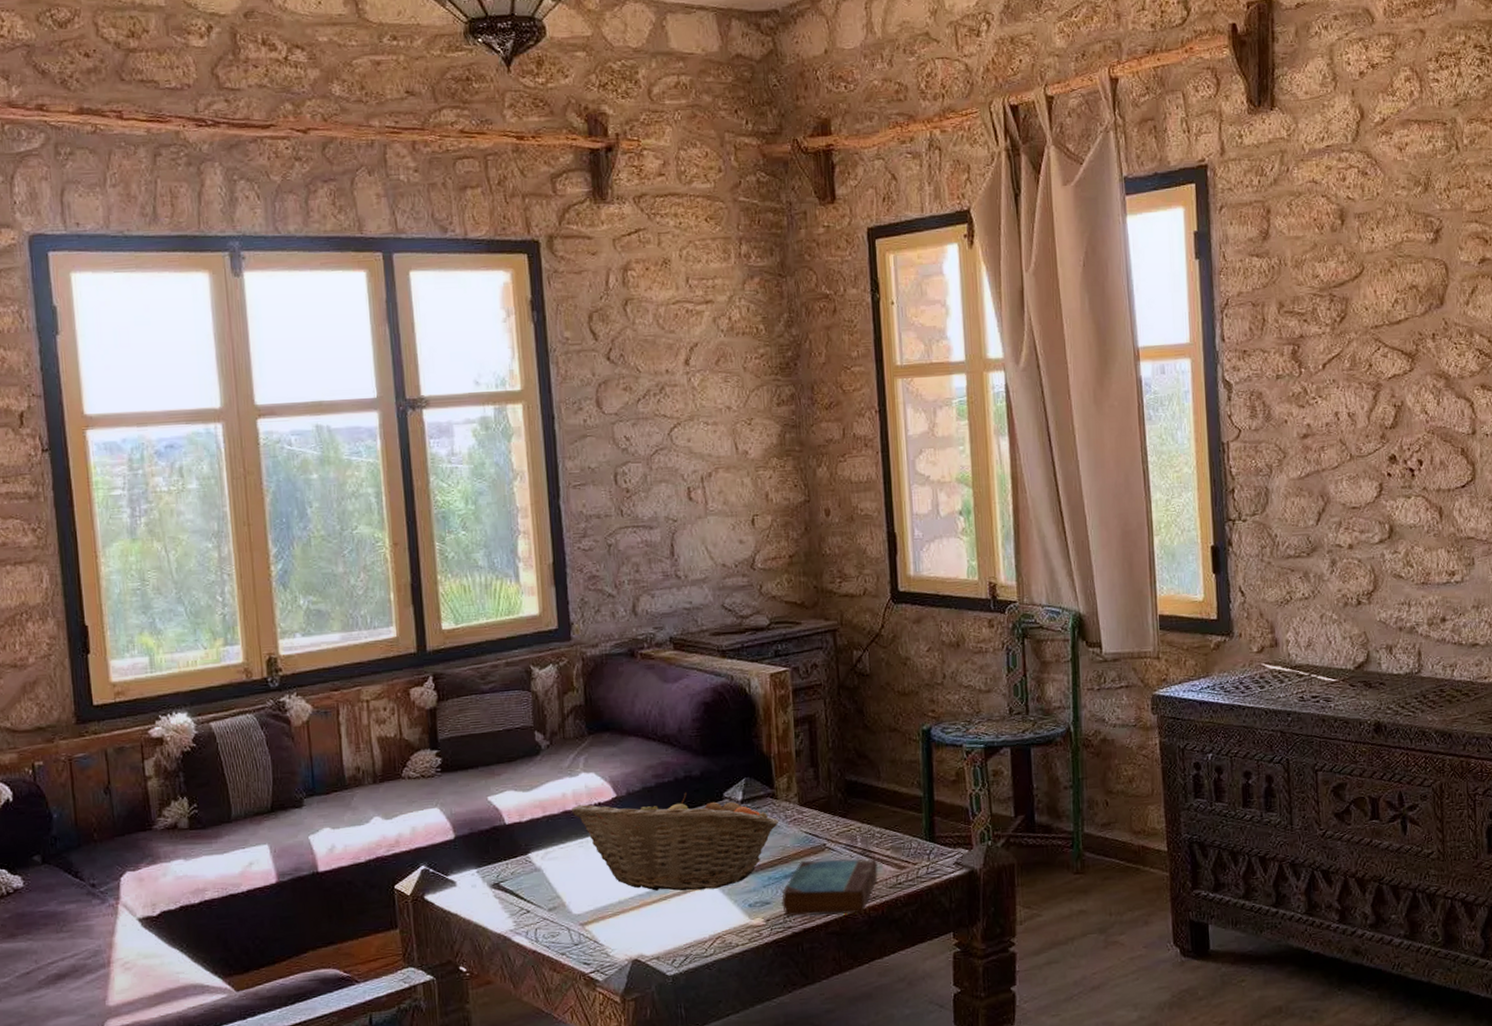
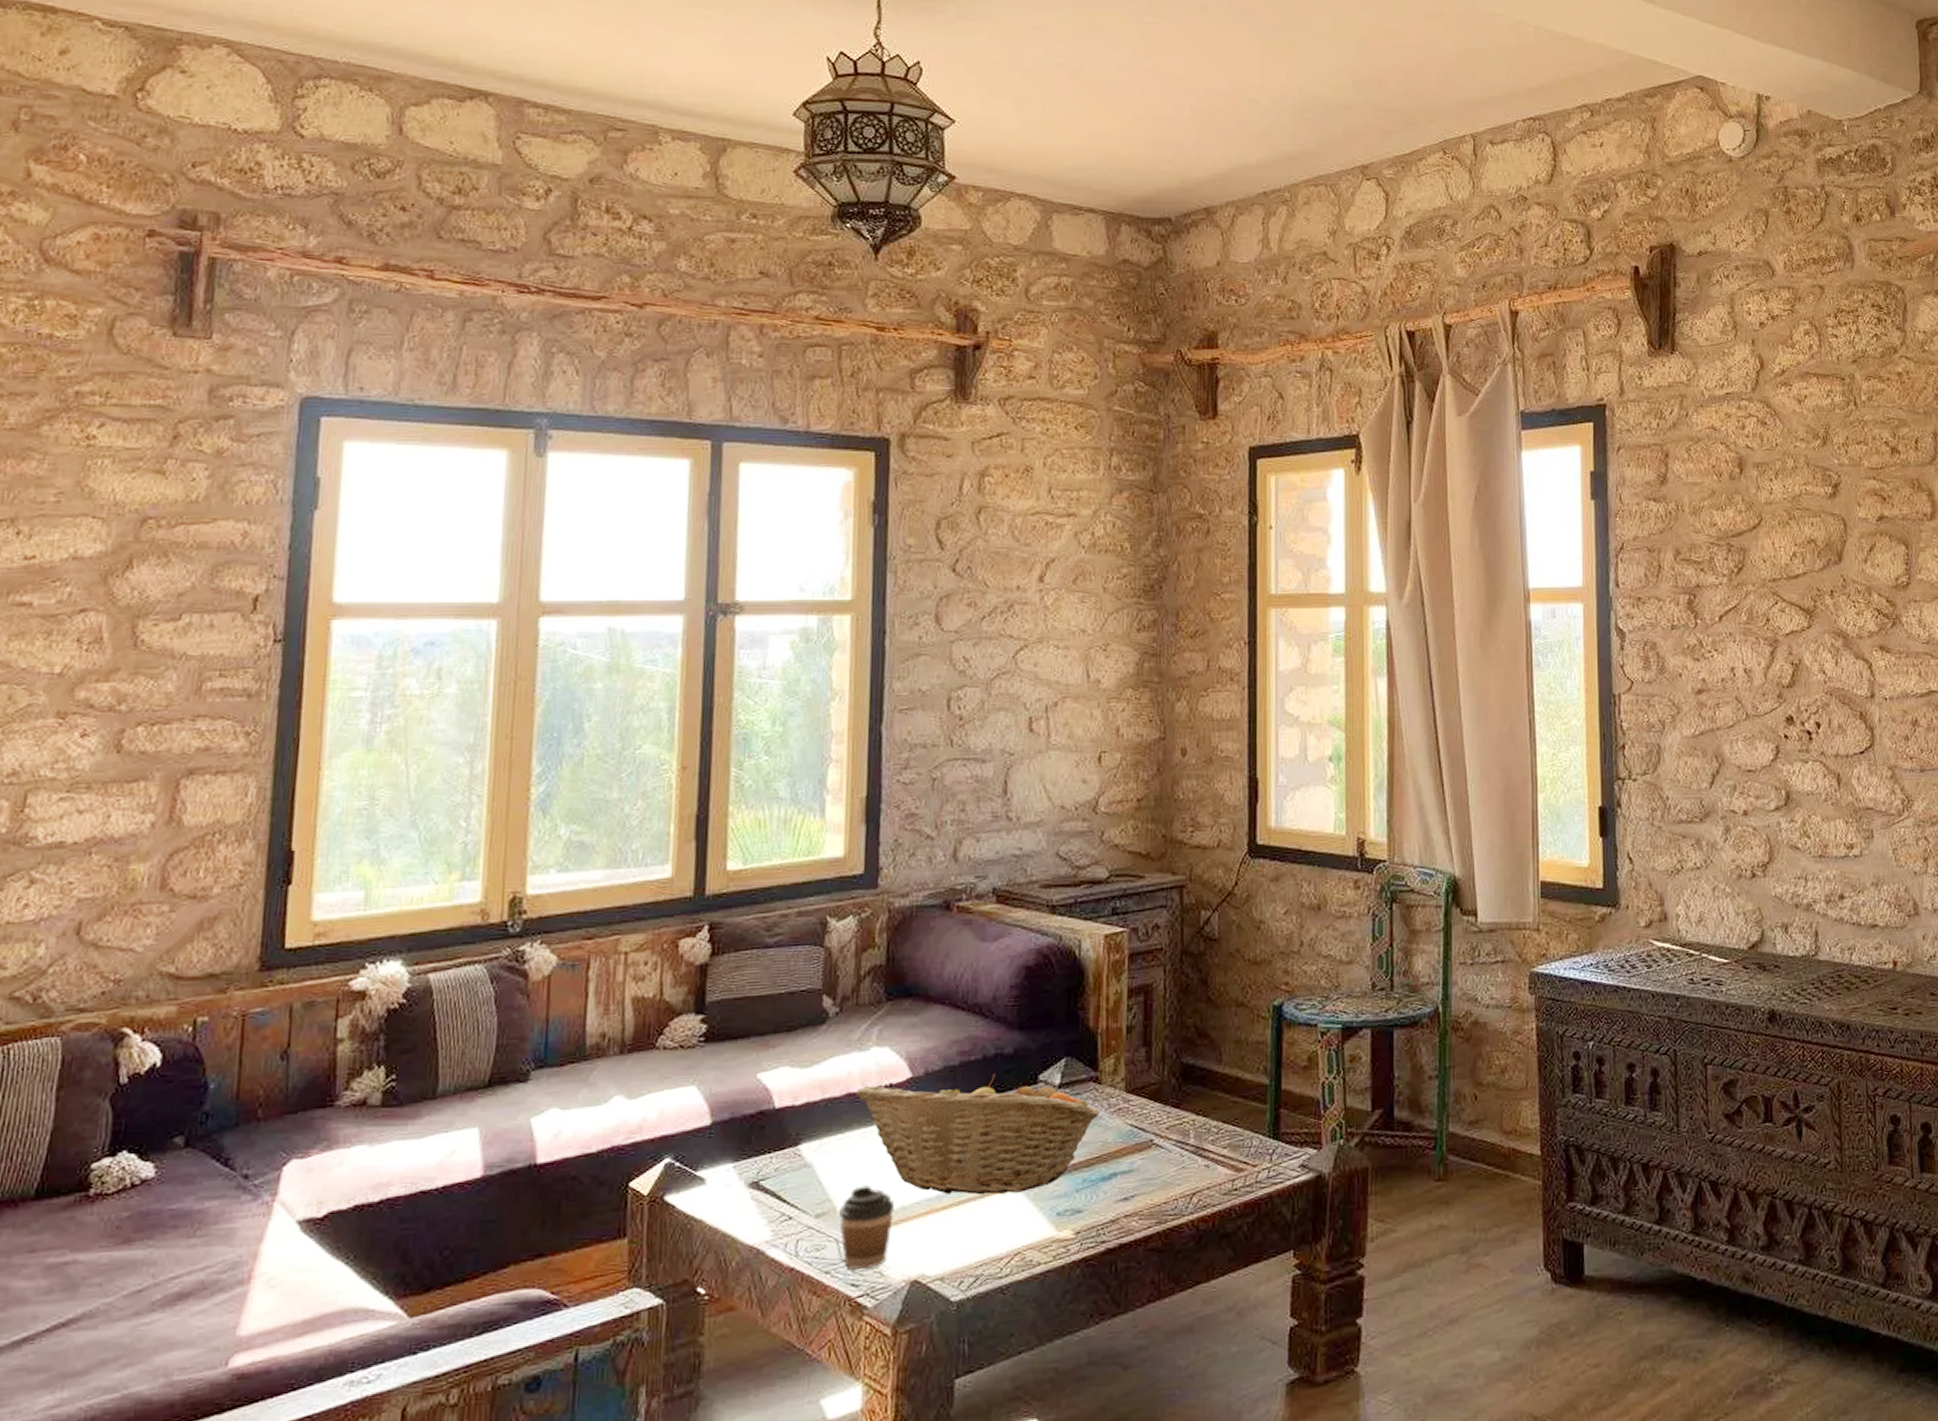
coffee cup: none [567,885,613,951] -> present [838,1185,895,1270]
book: present [782,858,878,916] -> none [1096,1158,1211,1229]

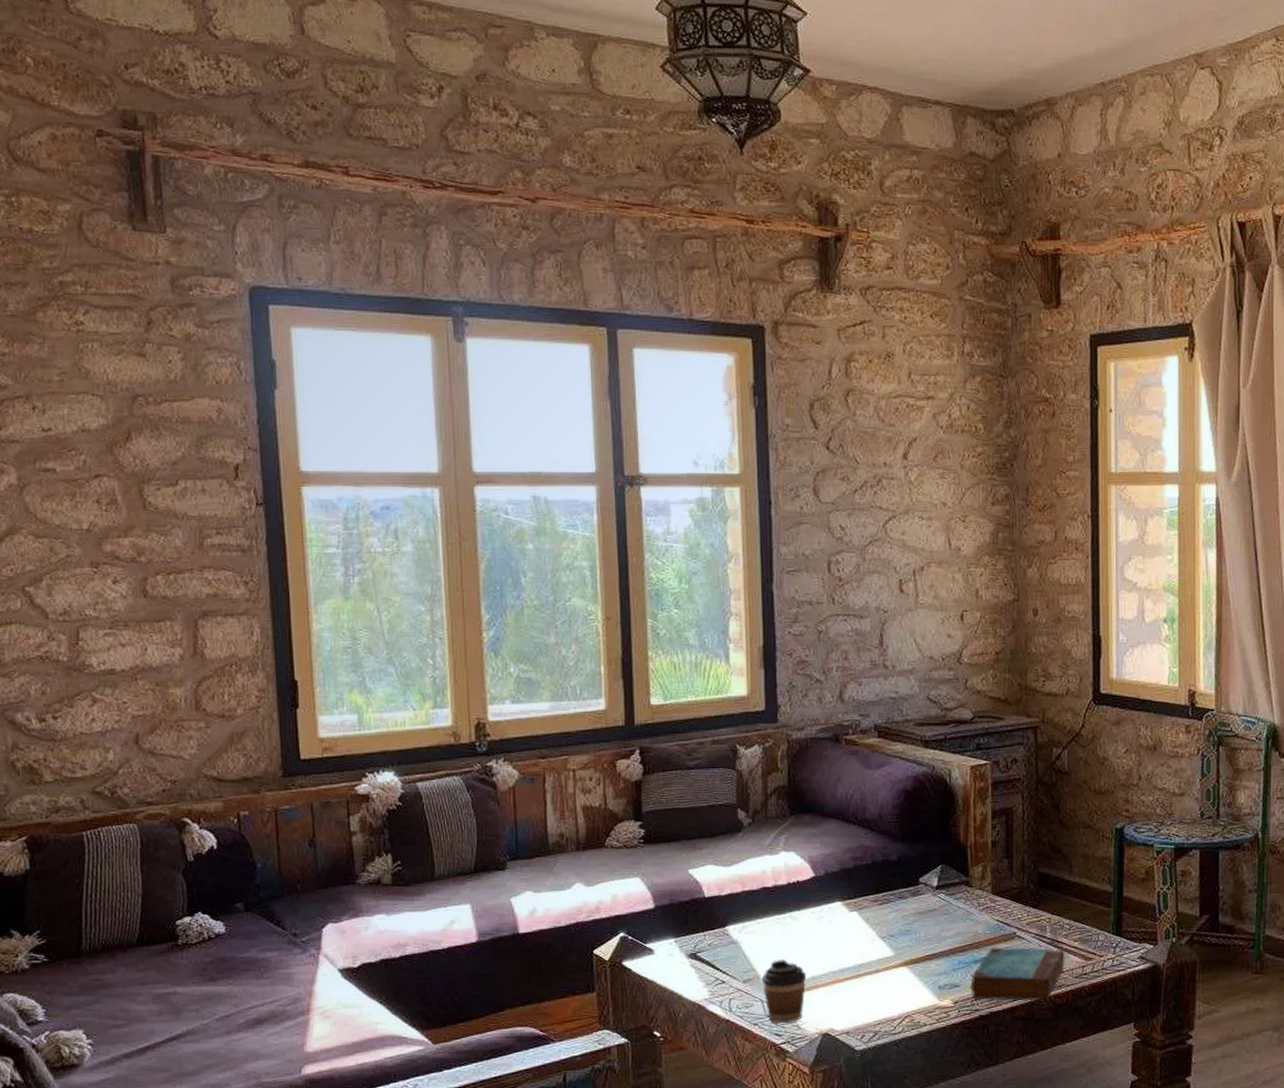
fruit basket: present [856,1073,1101,1195] -> none [769,875,972,970]
book: none [1096,1158,1211,1229] -> present [971,947,1065,1001]

